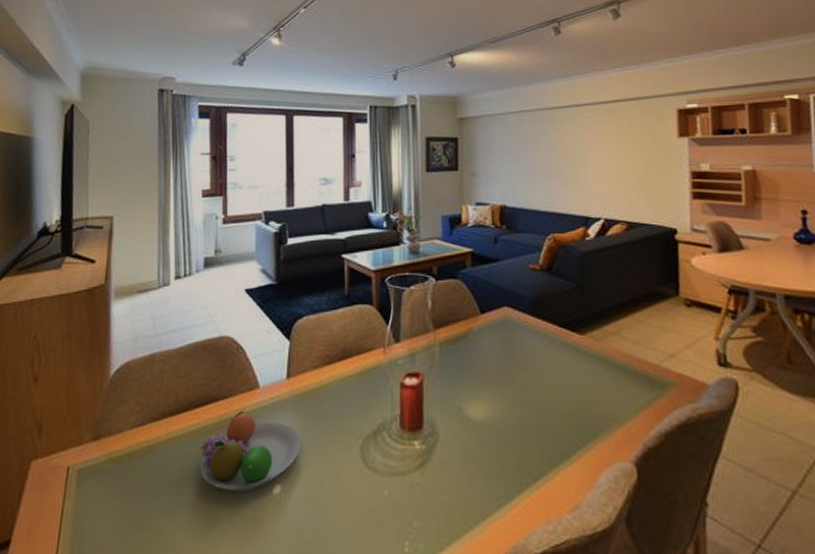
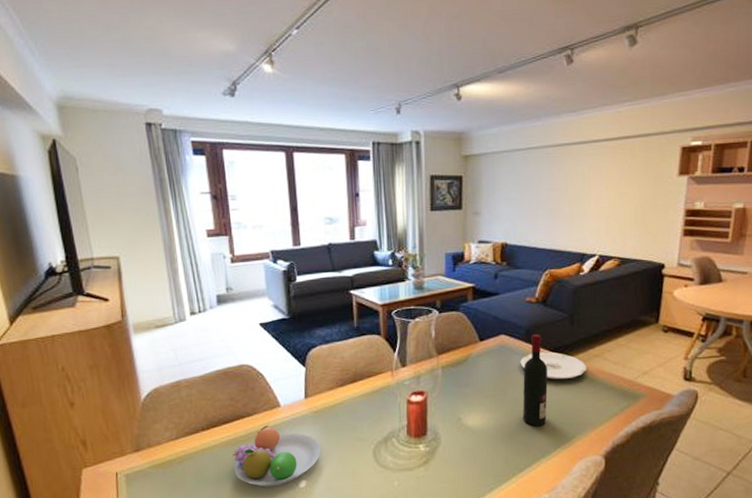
plate: none [526,327,604,362] -> present [520,352,587,380]
wine bottle: none [531,306,562,421] -> present [522,334,548,426]

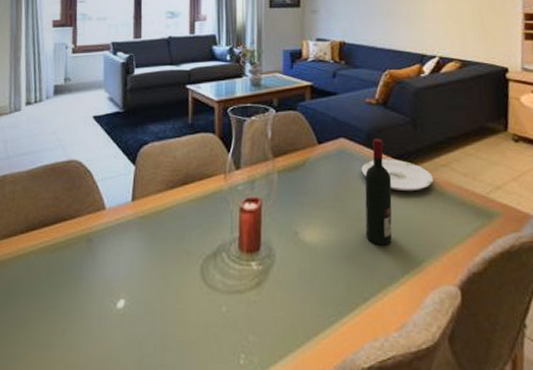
fruit bowl: present [233,425,321,487] -> none [48,230,144,306]

